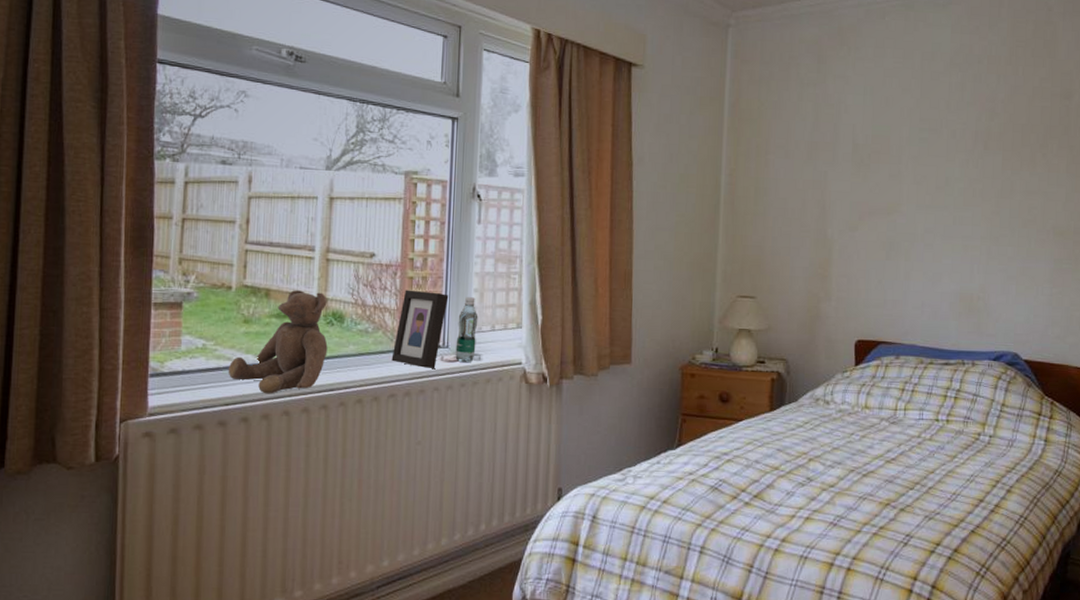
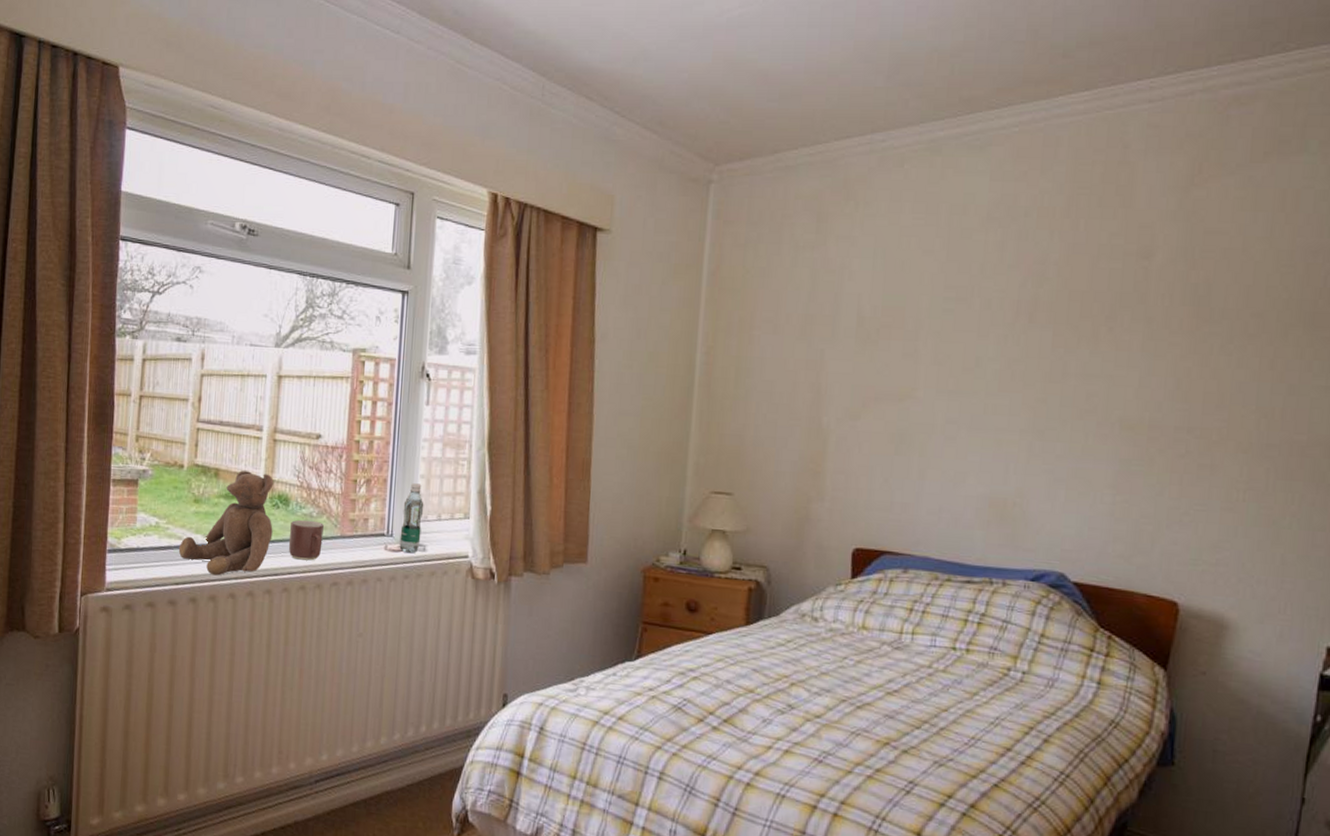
mug: none [344,335,379,375] -> present [288,519,324,561]
picture frame: present [391,290,449,368] -> none [335,473,395,558]

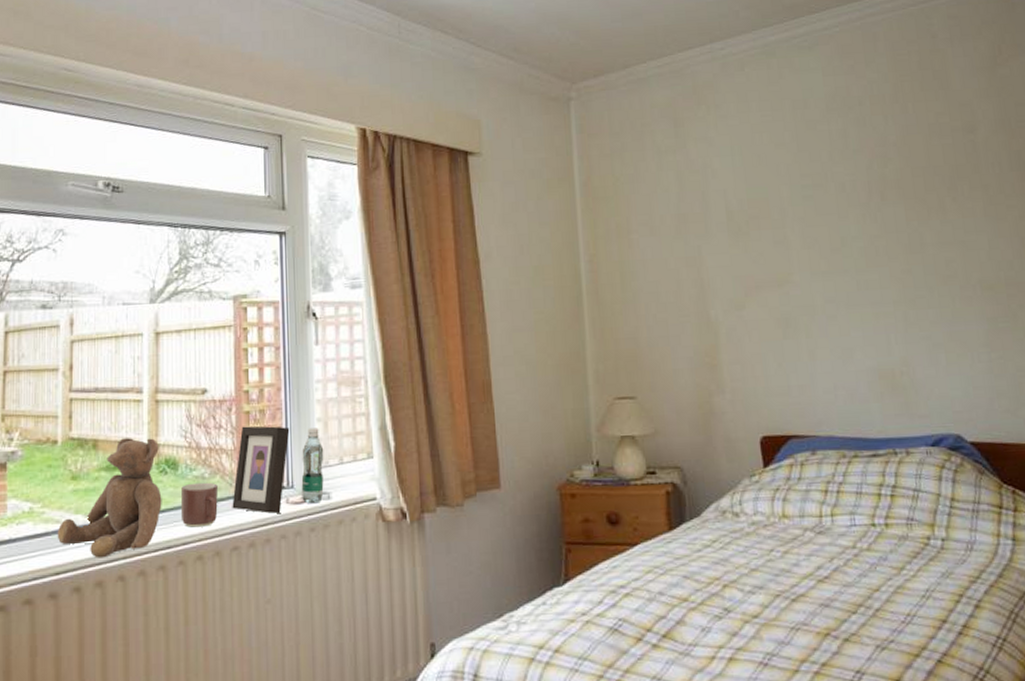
picture frame: none [335,473,395,558] -> present [232,426,290,514]

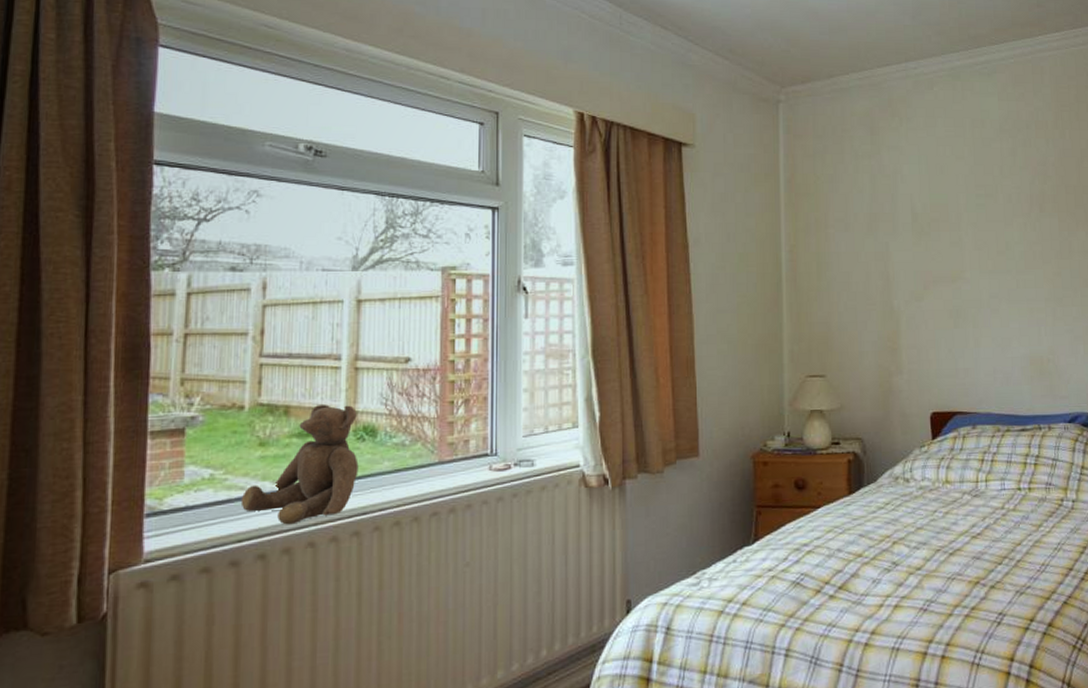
mug: present [180,482,218,528] -> none [378,449,418,494]
picture frame: present [232,426,290,514] -> none [433,395,496,480]
bottle: present [301,428,324,504] -> none [505,398,529,471]

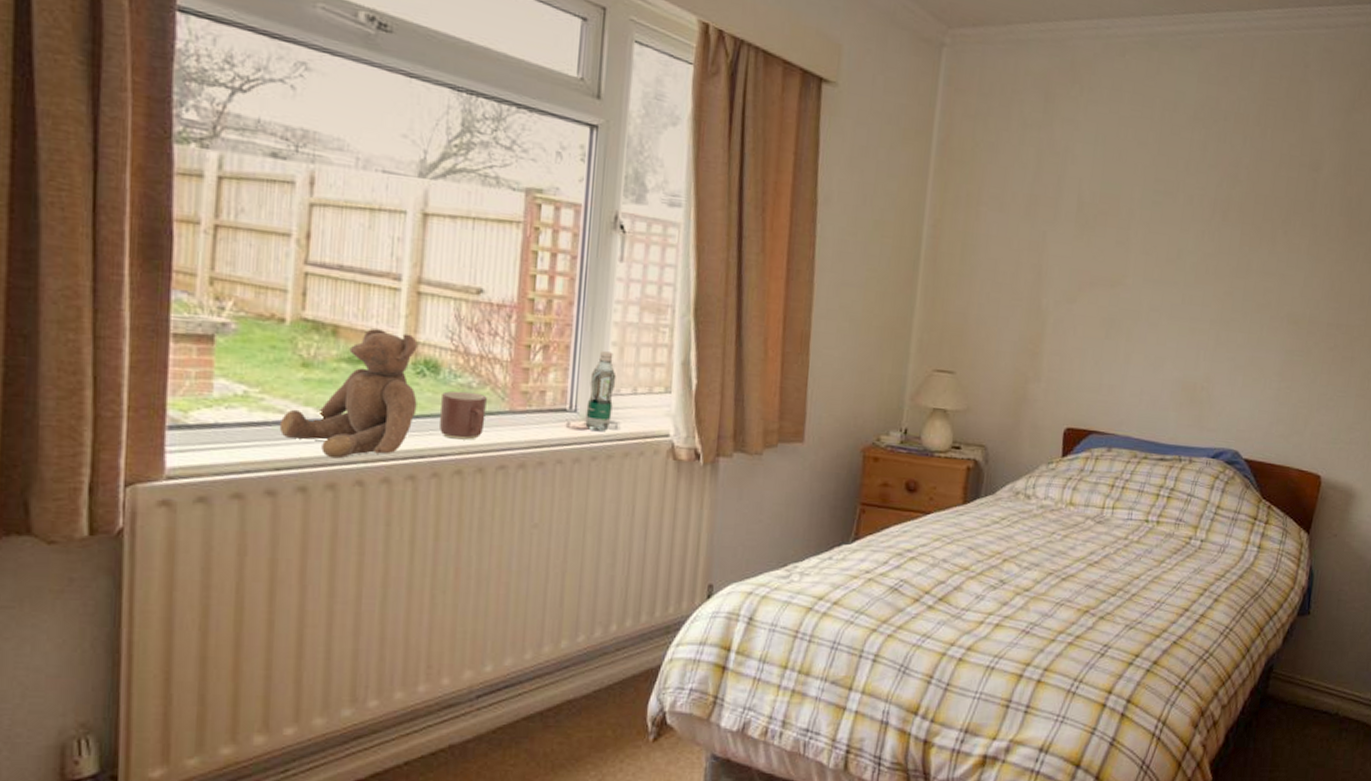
mug: none [378,449,418,494] -> present [438,390,487,440]
bottle: none [505,398,529,471] -> present [585,351,617,432]

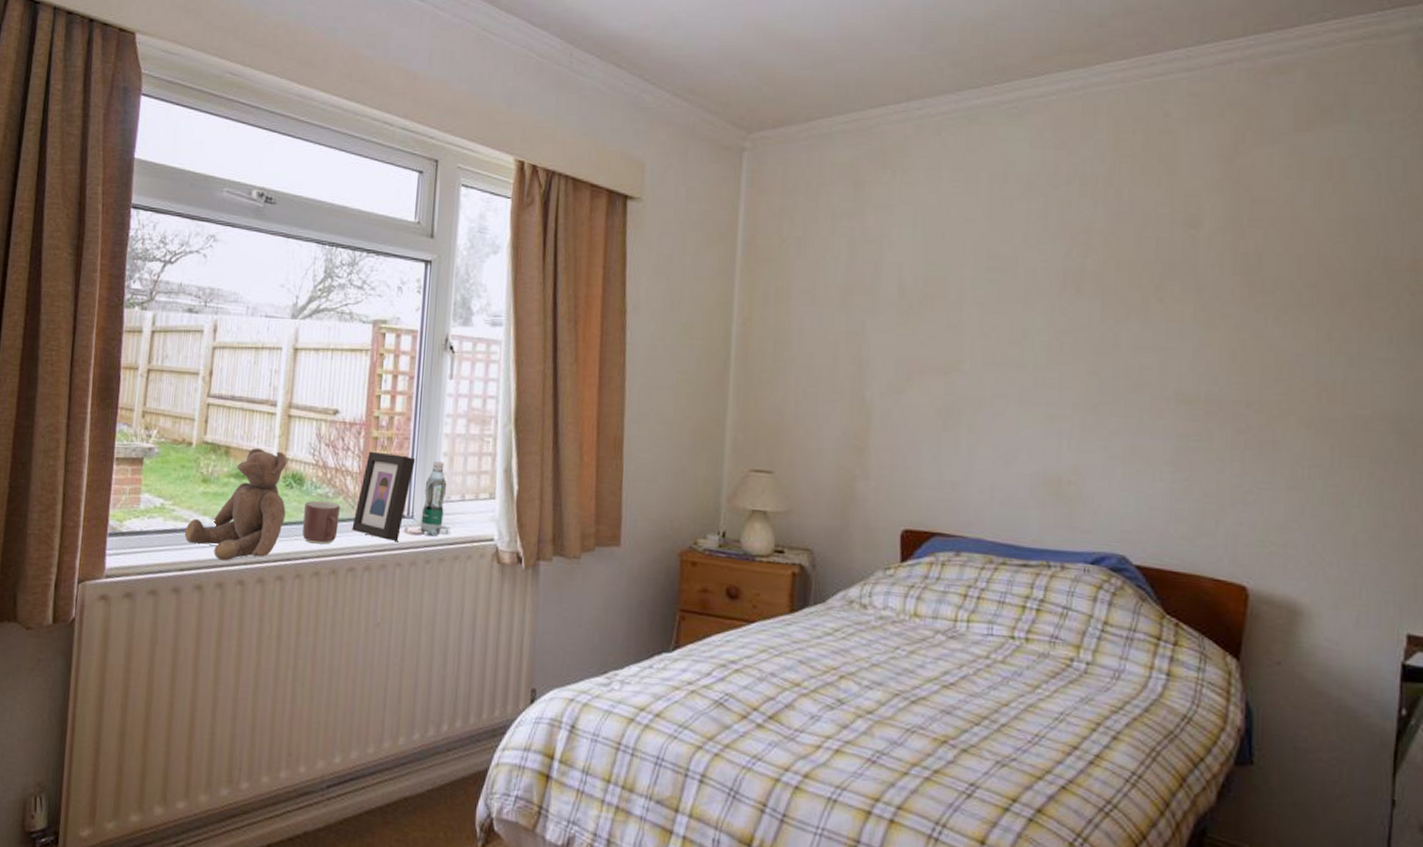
picture frame: none [502,337,579,436] -> present [352,451,416,541]

